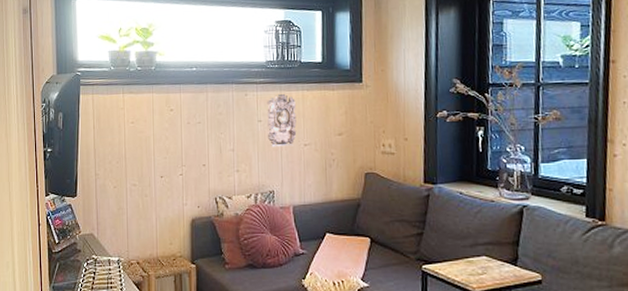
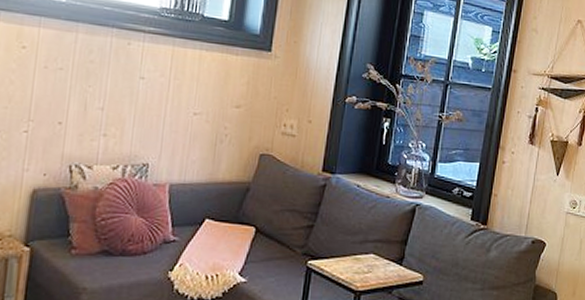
wall ornament: present [267,93,297,147] -> none [149,49,191,114]

